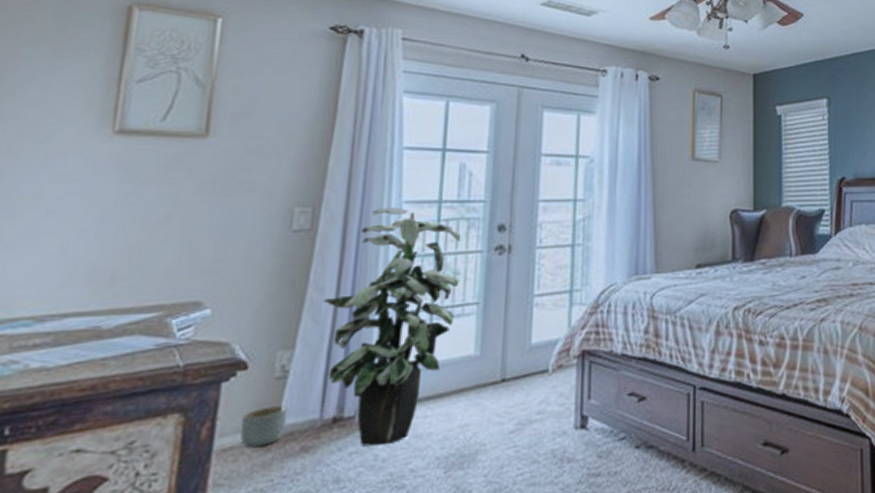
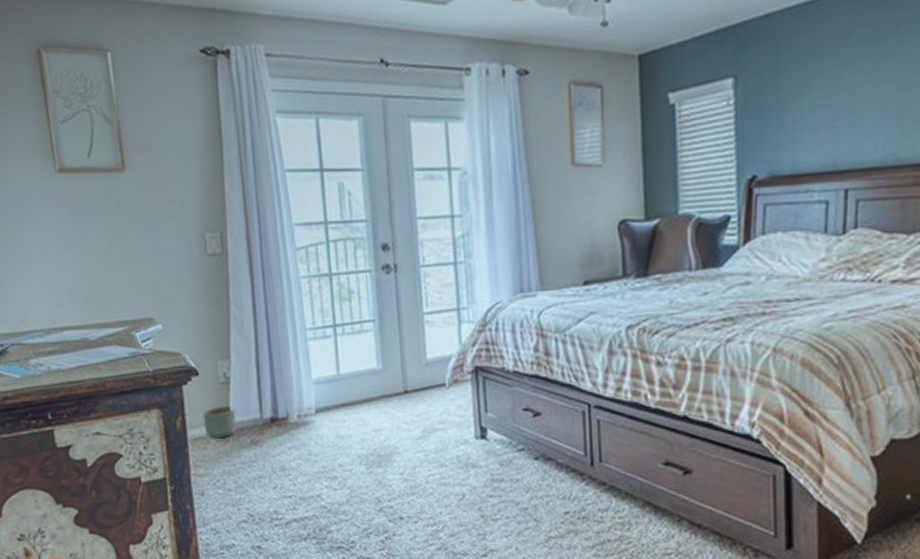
indoor plant: present [322,207,461,447] -> none [244,230,355,443]

